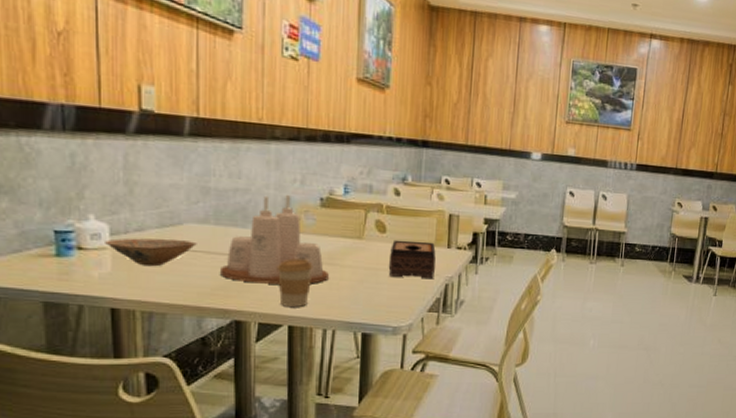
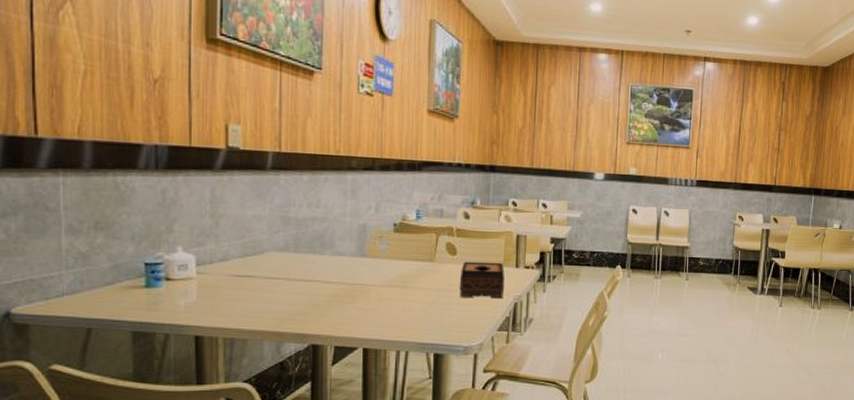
bowl: present [105,237,197,267] -> none [191,267,277,295]
condiment set: present [221,194,329,284] -> none [299,221,402,308]
coffee cup: present [277,258,313,307] -> none [352,282,387,329]

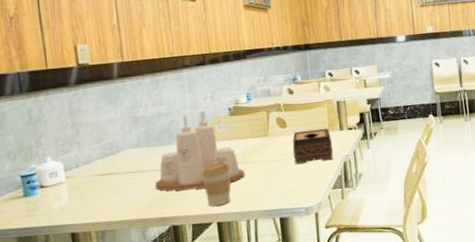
condiment set: none [299,221,402,308] -> present [155,110,245,191]
coffee cup: none [352,282,387,329] -> present [201,162,231,206]

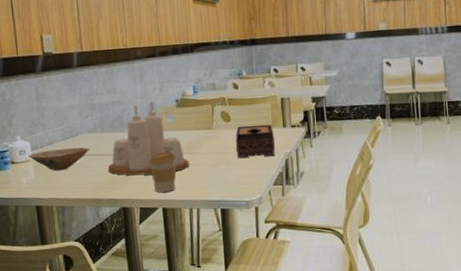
bowl: none [61,164,134,193] -> present [28,147,90,171]

